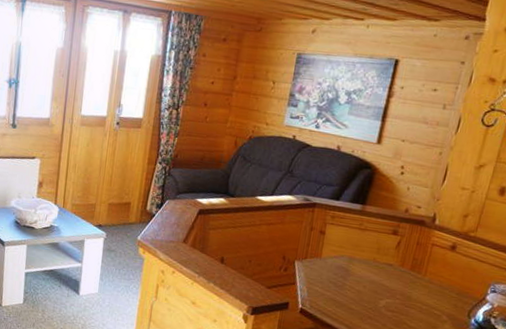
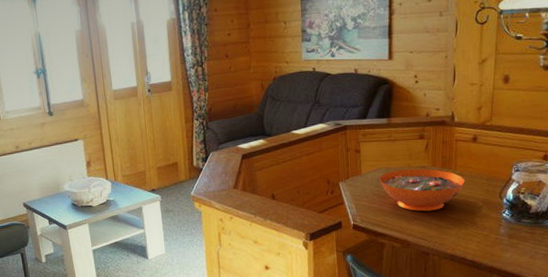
decorative bowl: none [339,261,434,314] -> present [379,168,465,212]

